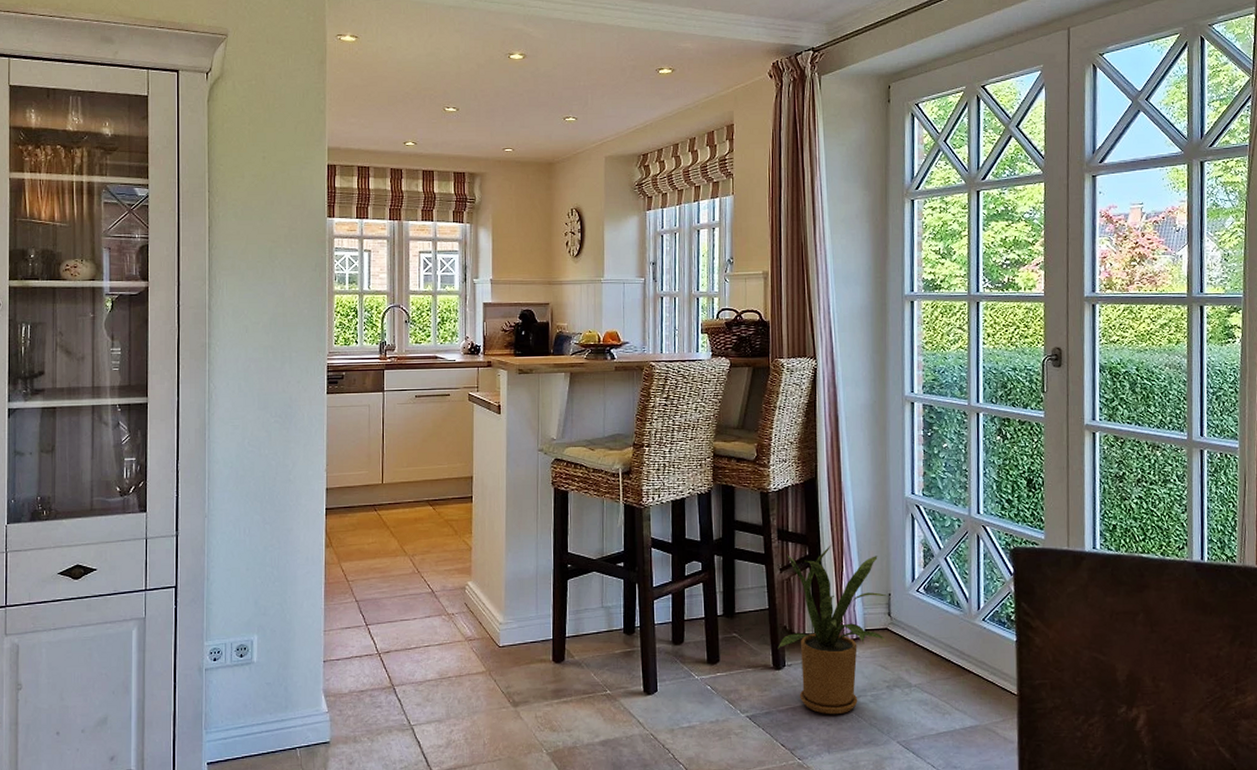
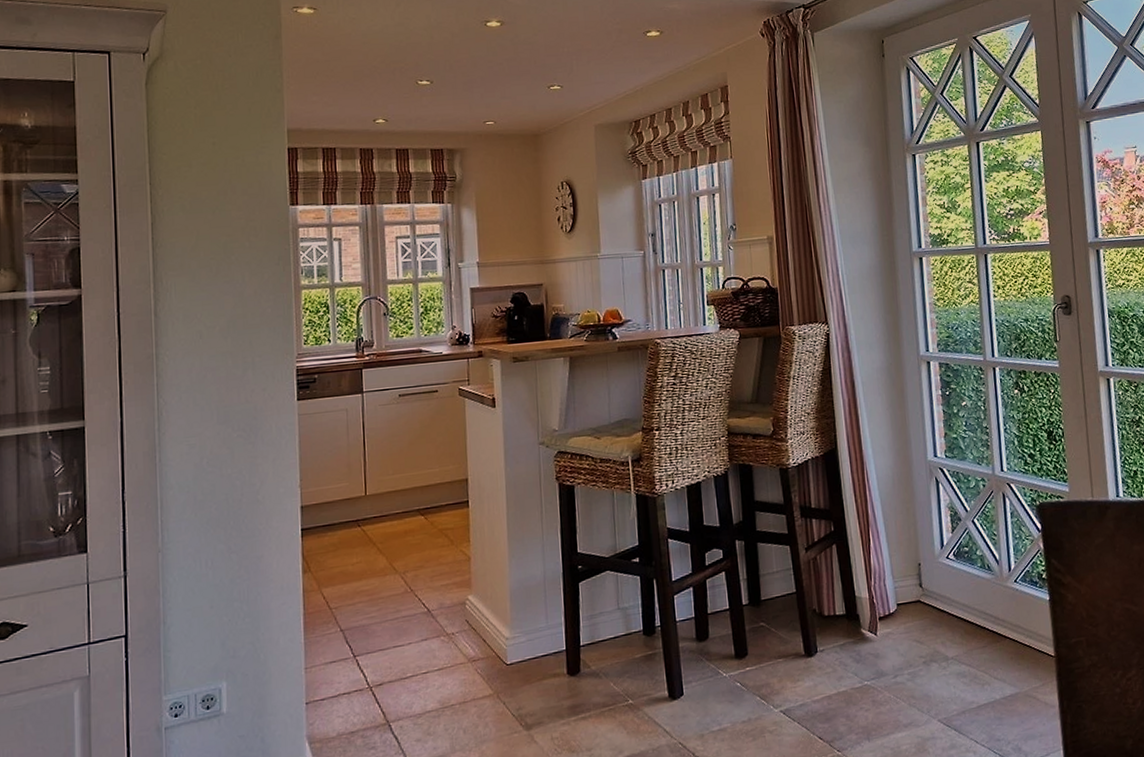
house plant: present [777,544,888,715] -> none [808,517,921,699]

